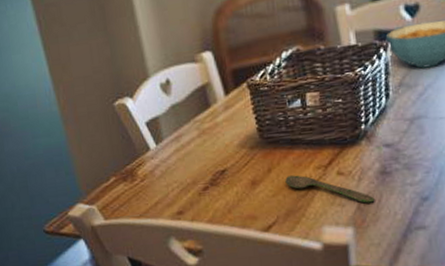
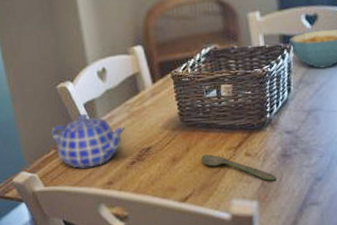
teapot: none [109,134,195,197] -> present [50,114,125,168]

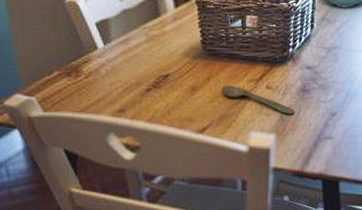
teapot: present [50,114,125,168] -> none [54,34,142,93]

